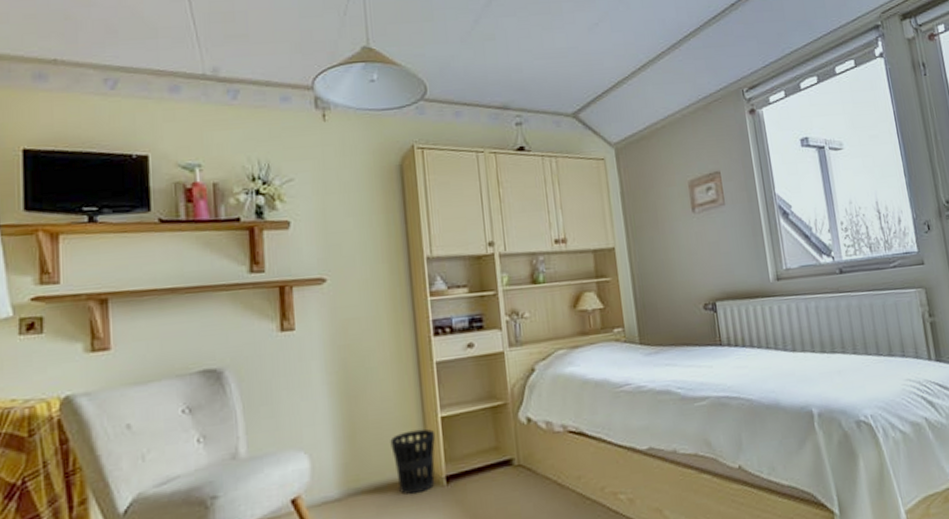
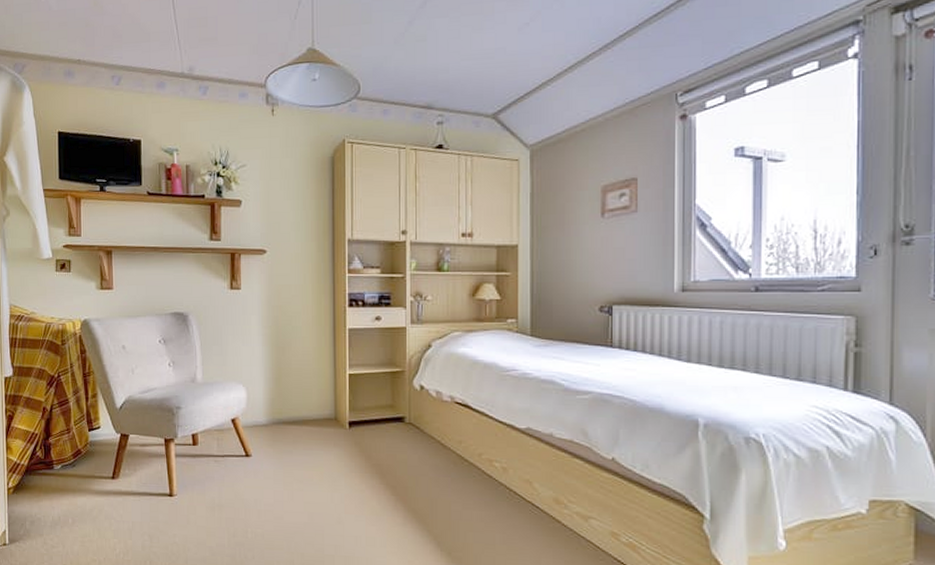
wastebasket: present [390,428,436,495] -> none [307,381,343,432]

